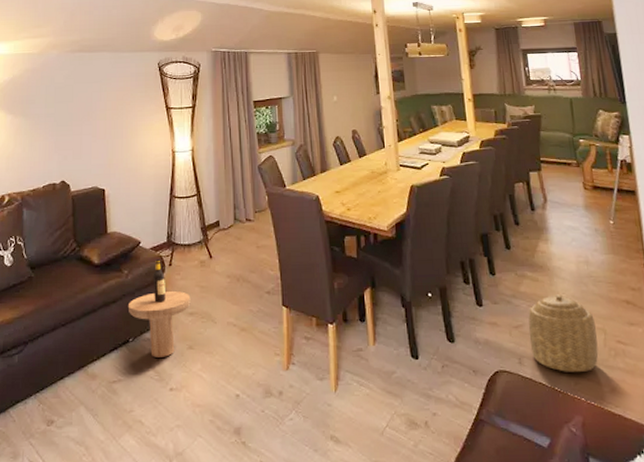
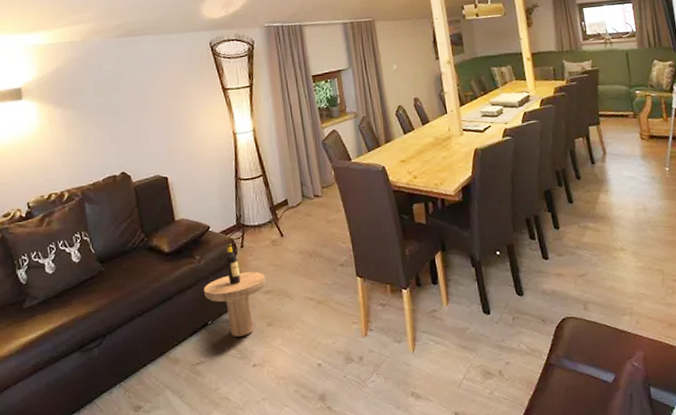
basket: present [528,294,599,372] -> none [591,241,657,313]

